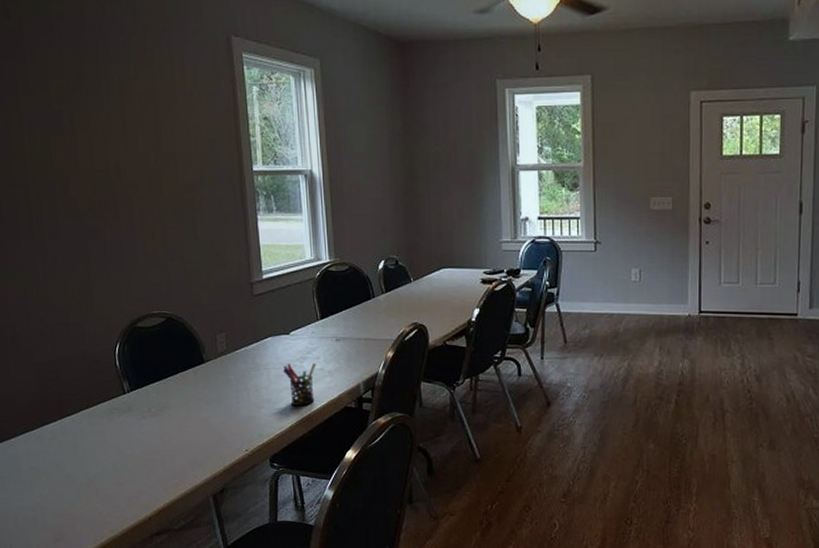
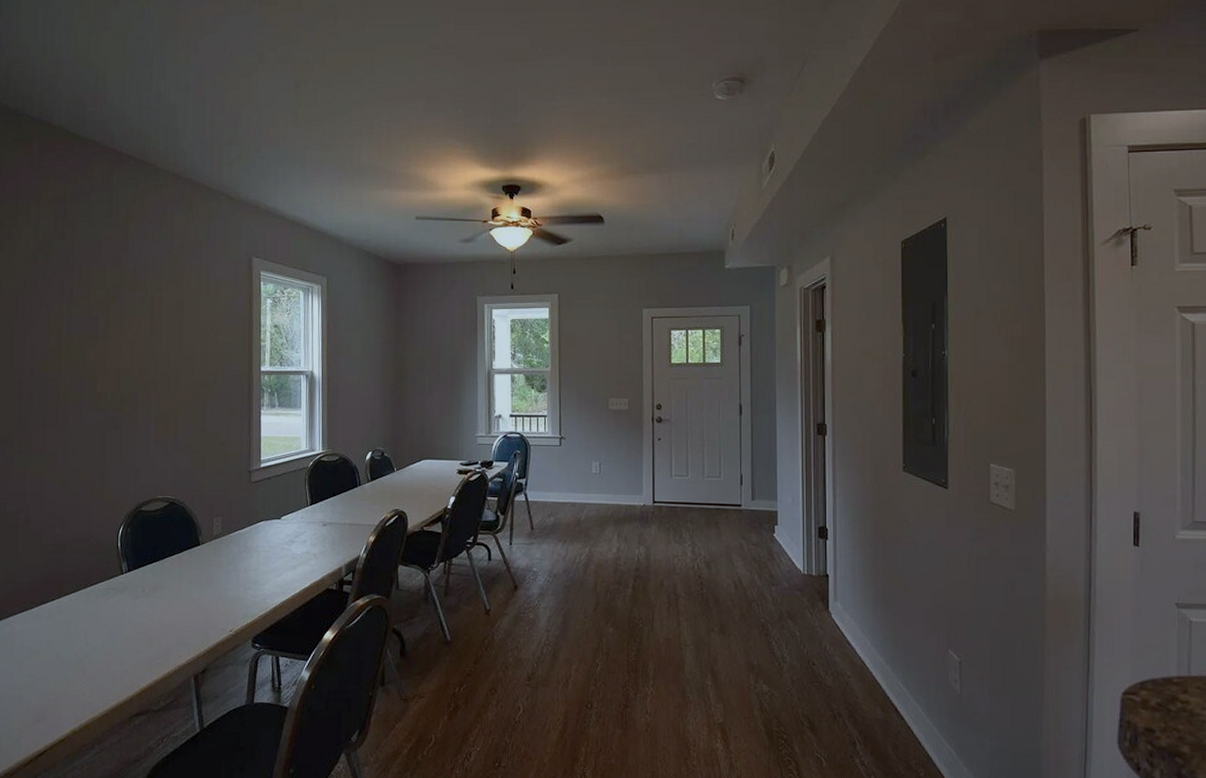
pen holder: present [282,362,317,407] -> none [271,546,303,588]

